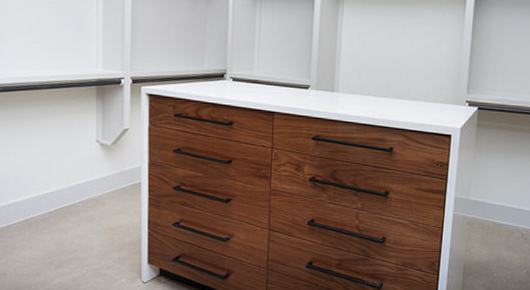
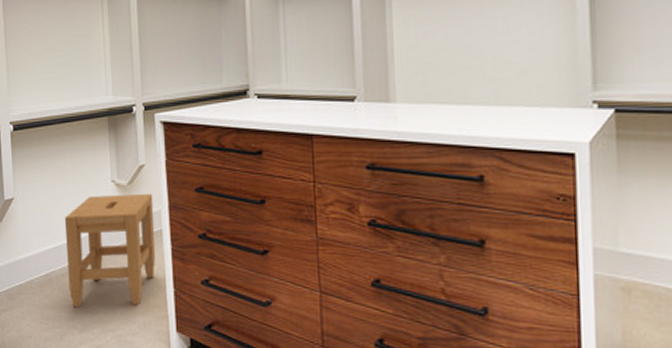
stool: none [47,152,135,248] -> present [64,193,156,308]

